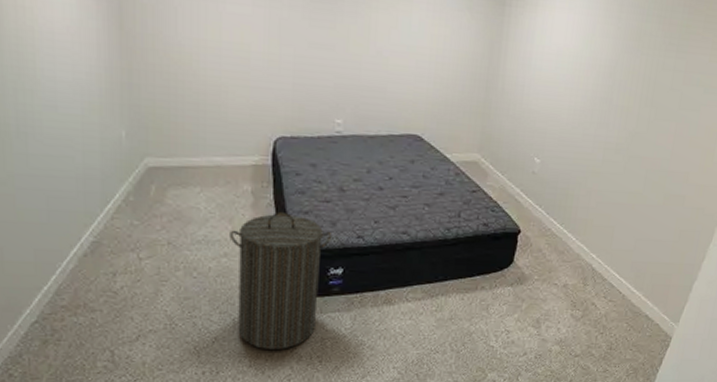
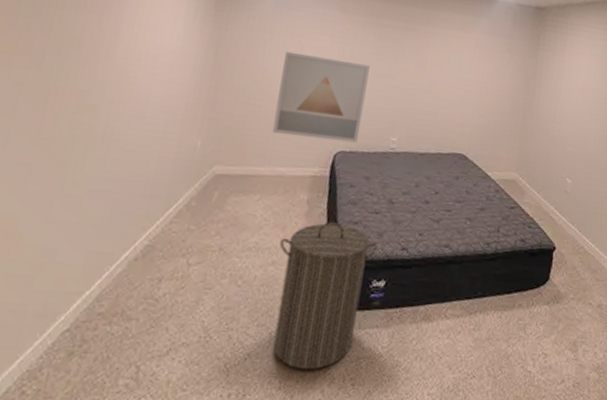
wall art: none [200,20,303,127] -> present [272,51,370,143]

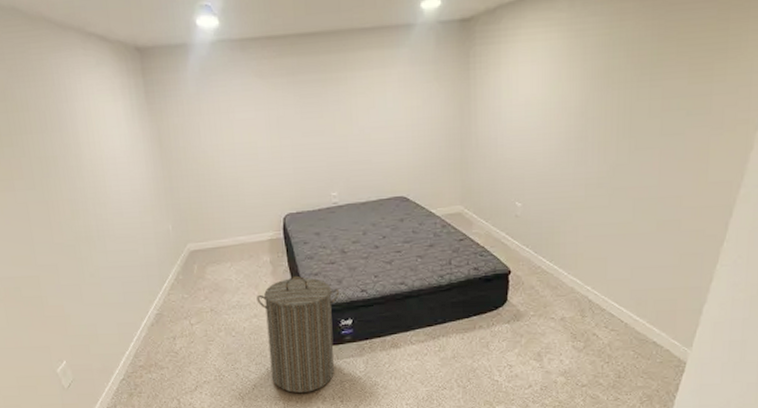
wall art: present [272,51,370,143] -> none [217,126,302,208]

